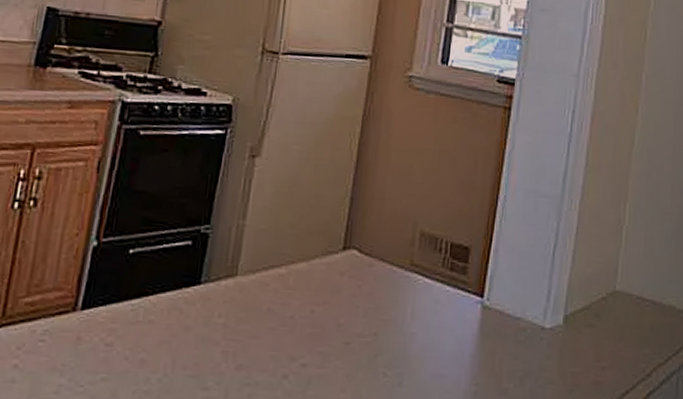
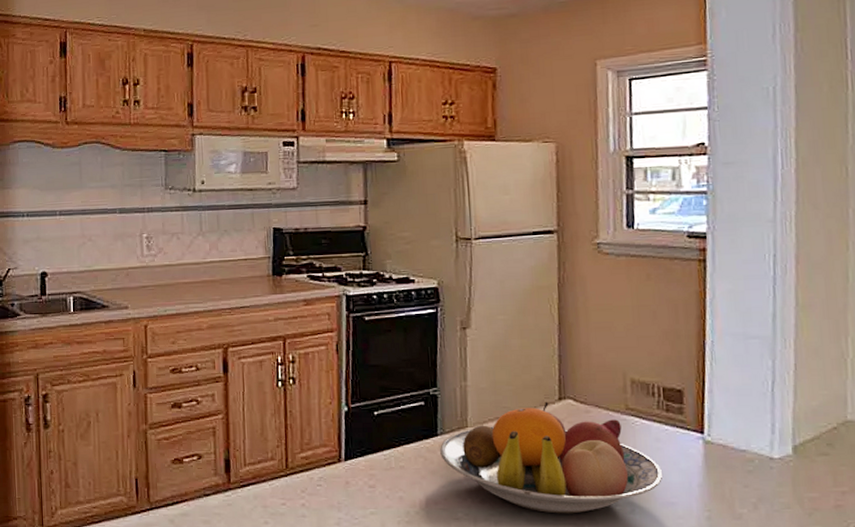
fruit bowl: none [199,250,436,386] -> present [440,401,662,514]

